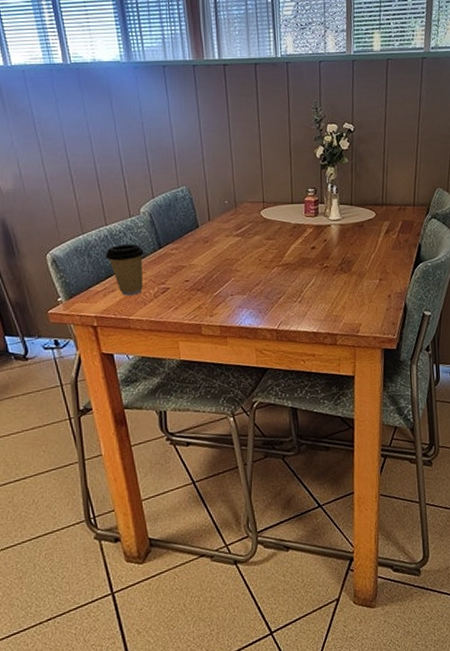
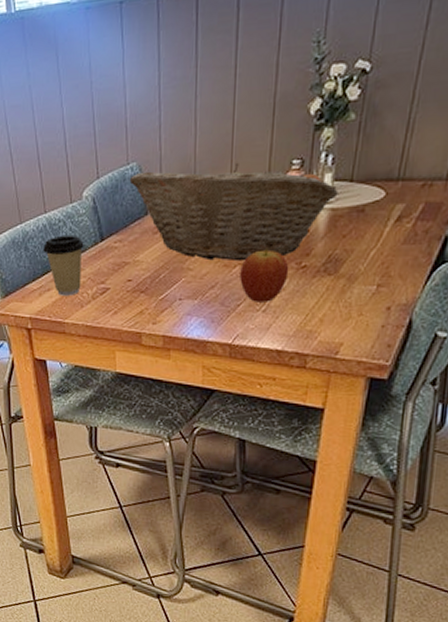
fruit basket: none [180,189,343,264] -> present [129,162,338,262]
fruit: none [278,253,315,295] -> present [240,248,289,302]

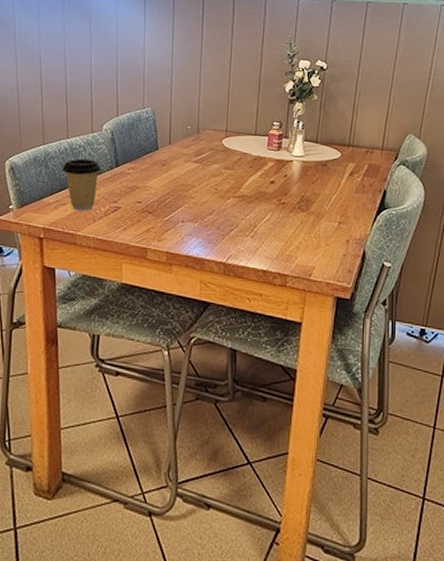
fruit basket: present [129,162,338,262] -> none [144,116,307,195]
fruit: present [240,248,289,302] -> none [233,186,272,230]

